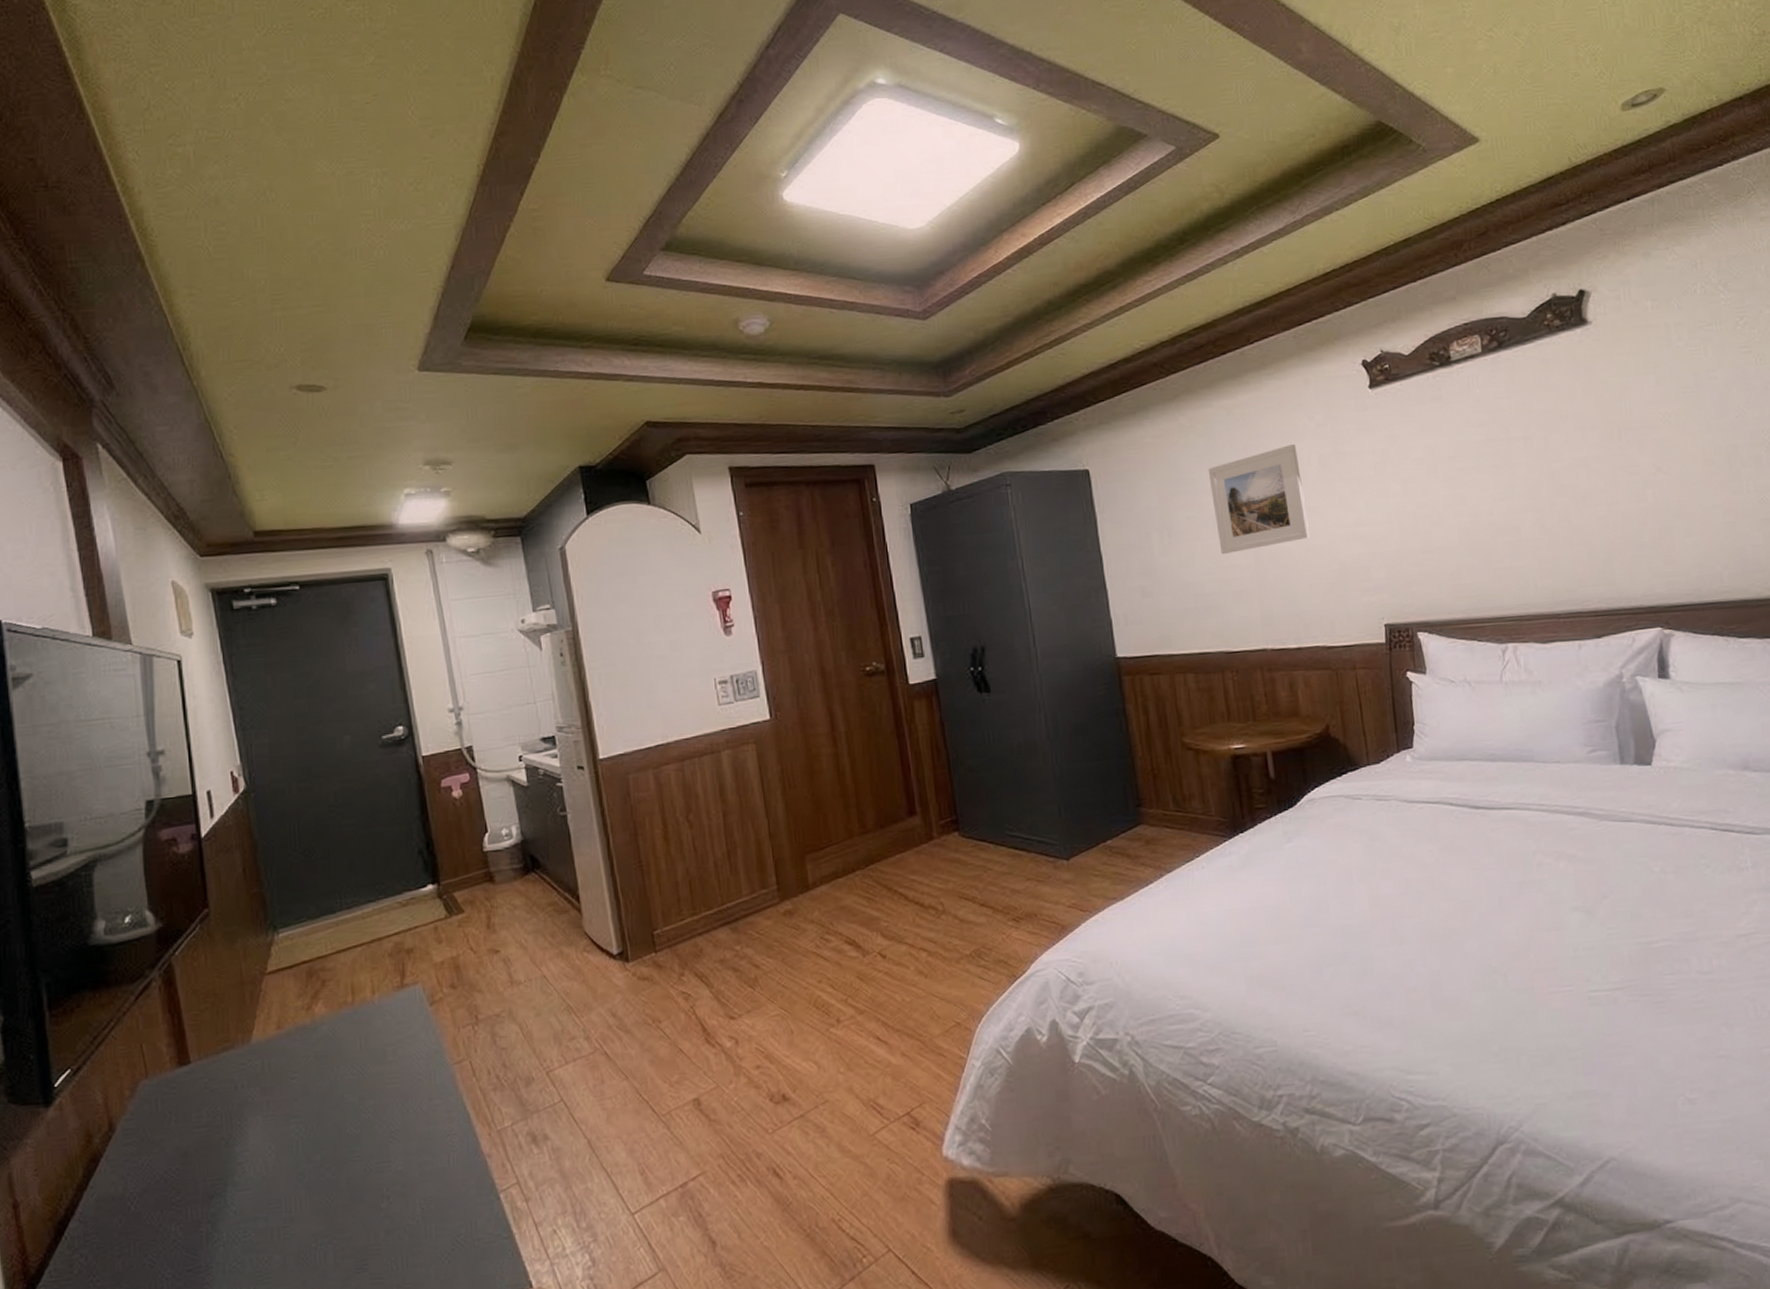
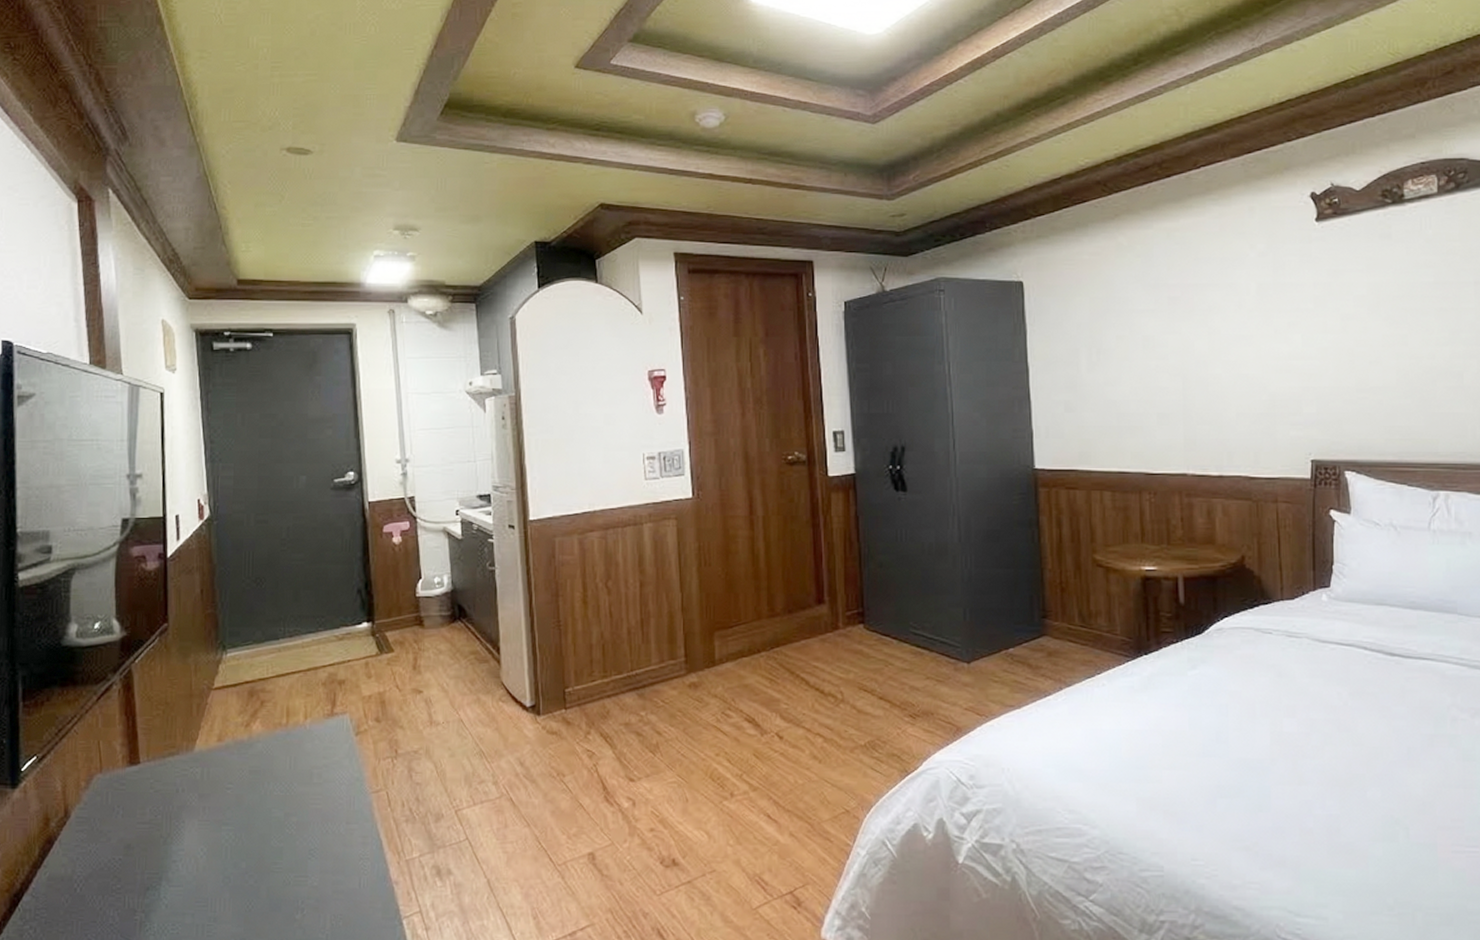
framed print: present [1208,443,1310,555] -> none [1143,271,1241,377]

